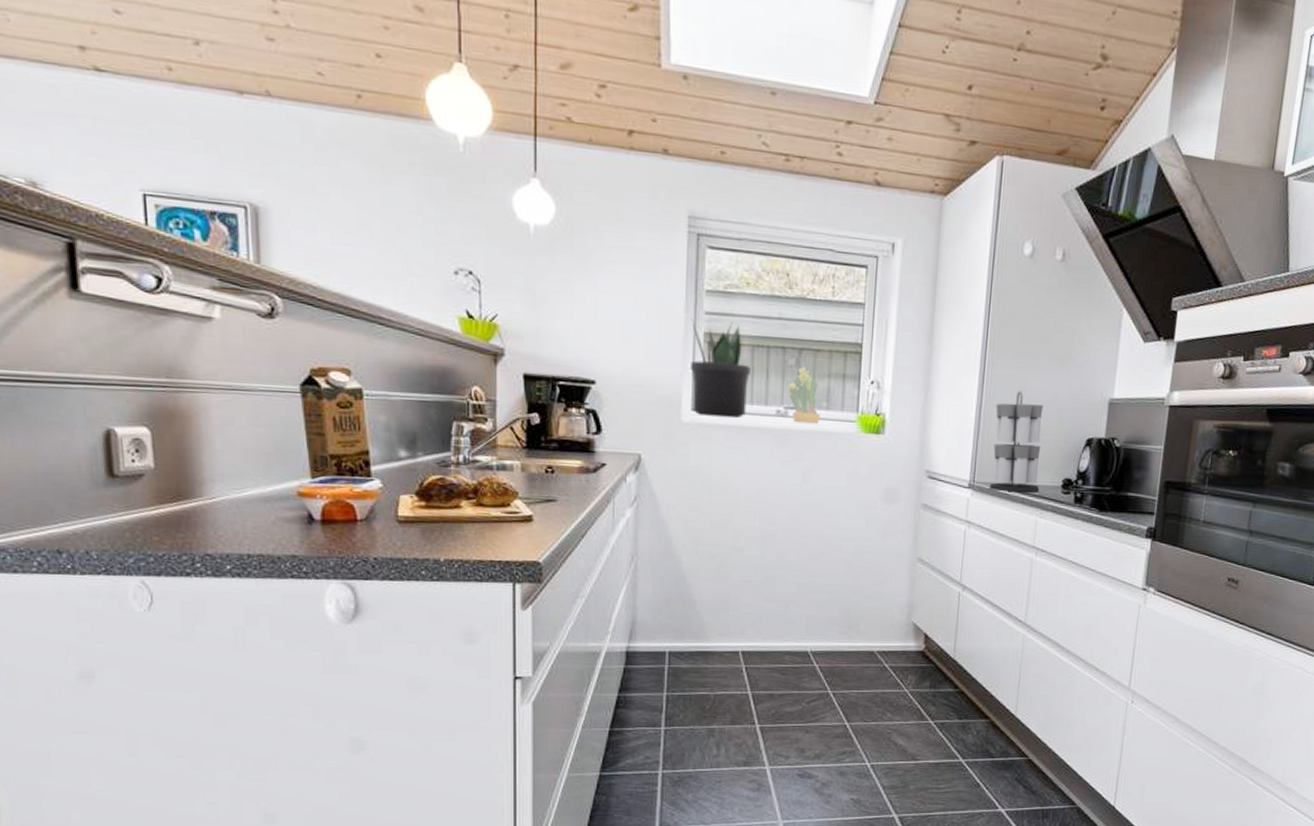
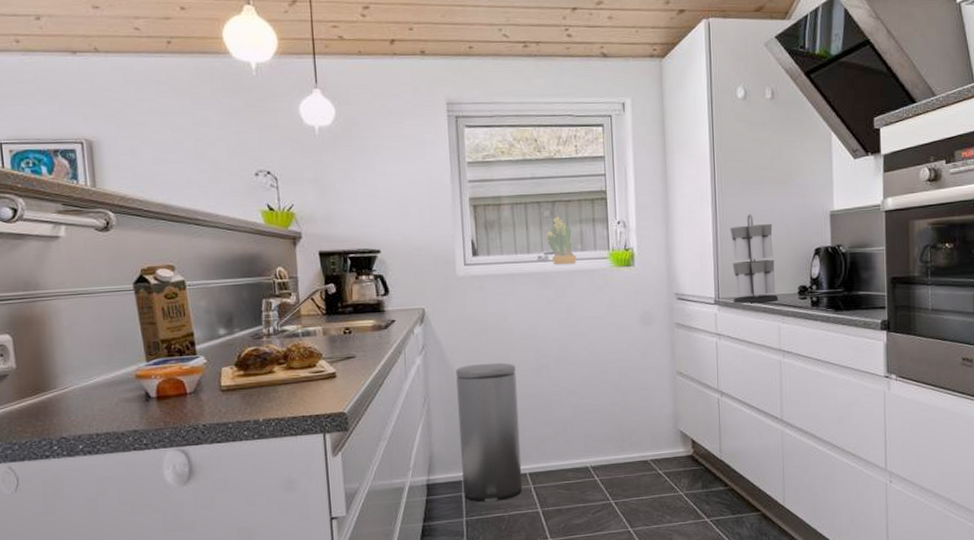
pedal bin: none [667,524,738,678] -> present [456,363,523,502]
planter: present [691,318,750,419] -> none [456,186,512,270]

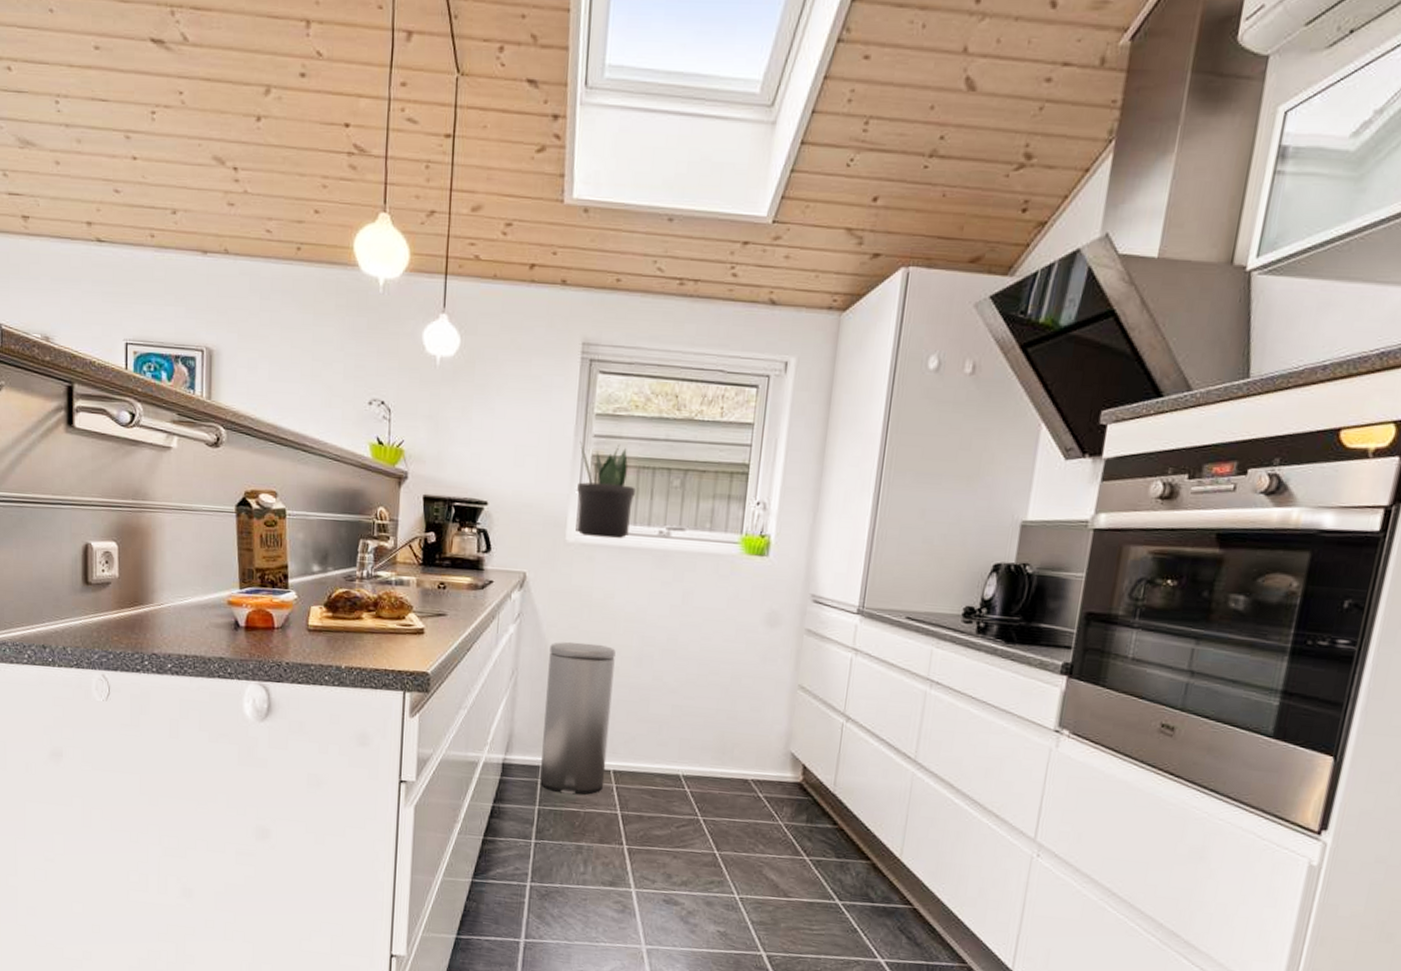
planter: none [456,186,512,270] -> present [577,441,635,539]
potted flower: present [546,217,577,266] -> none [671,488,704,546]
spice rack: present [730,214,779,304] -> none [879,512,945,621]

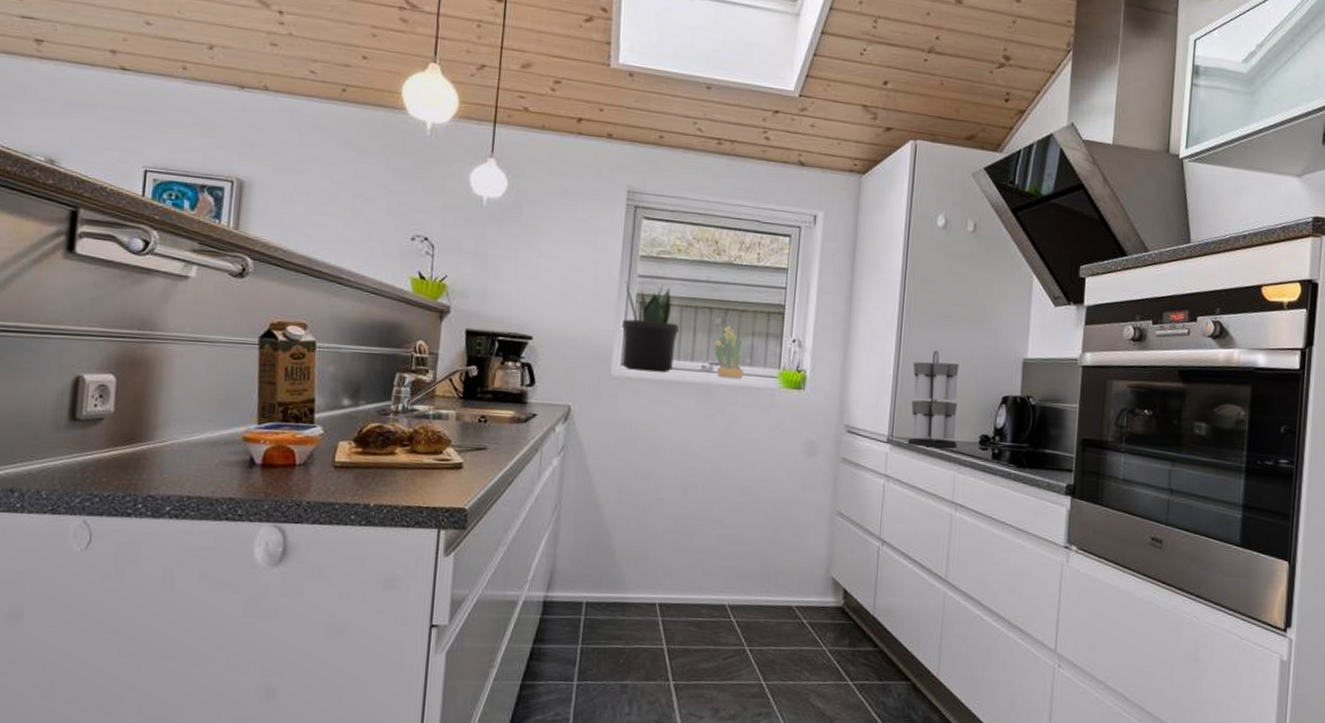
pedal bin: present [540,642,616,795] -> none [583,474,661,631]
potted flower: none [671,488,704,546] -> present [713,326,744,380]
spice rack: none [879,512,945,621] -> present [907,350,959,448]

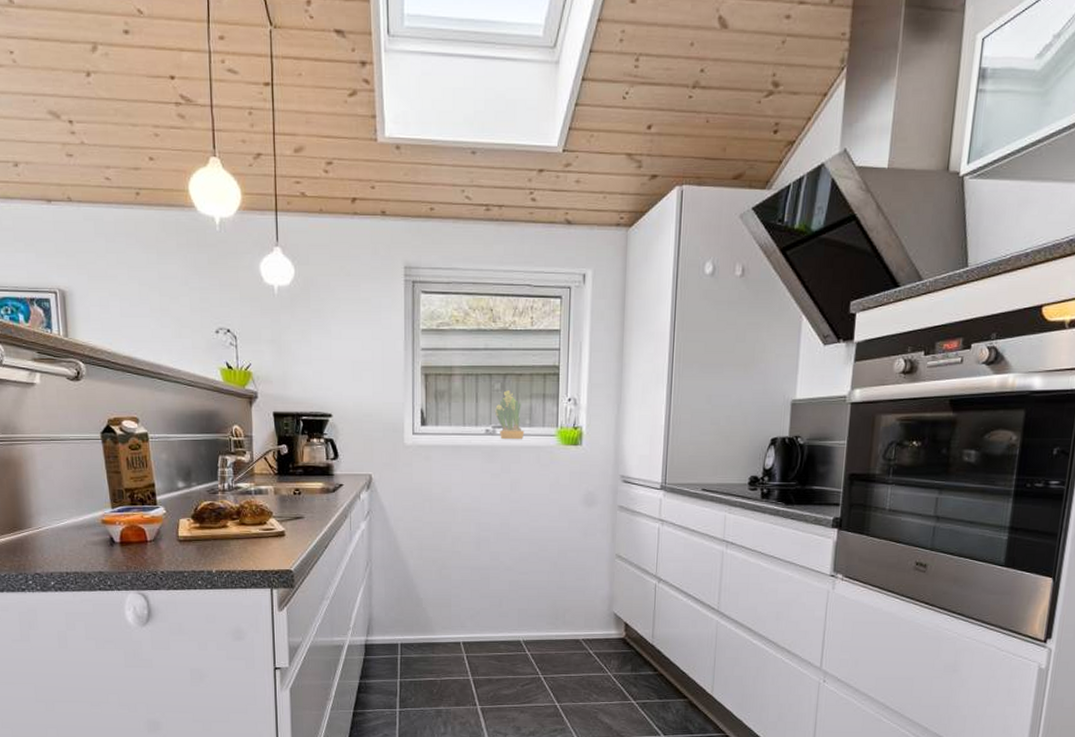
planter: present [622,281,679,374] -> none [409,355,462,439]
spice rack: present [907,350,959,448] -> none [679,398,729,492]

